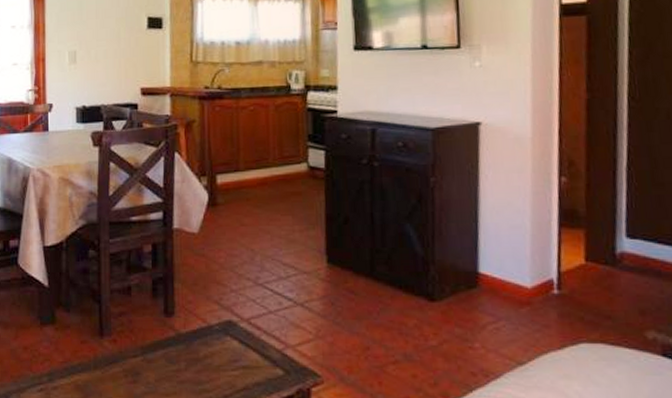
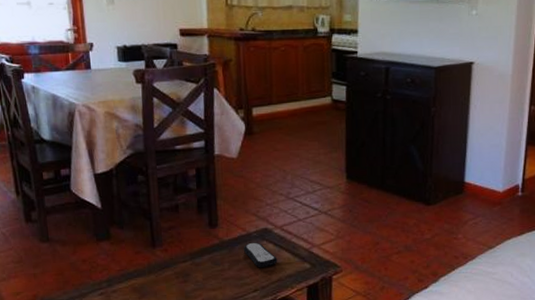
remote control: none [202,337,244,371] -> present [243,242,278,268]

